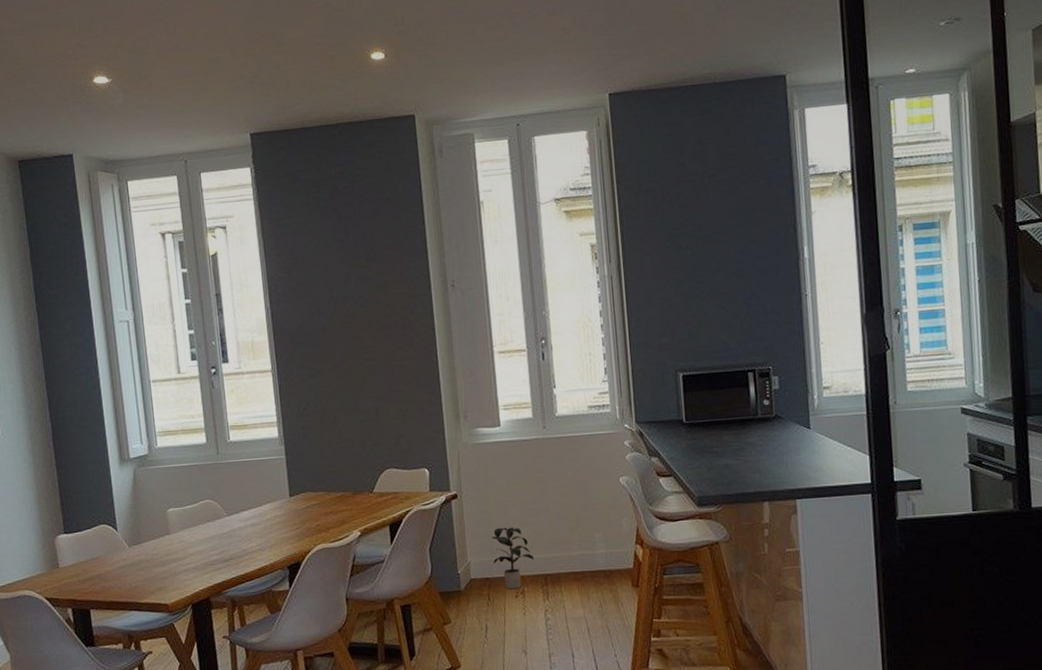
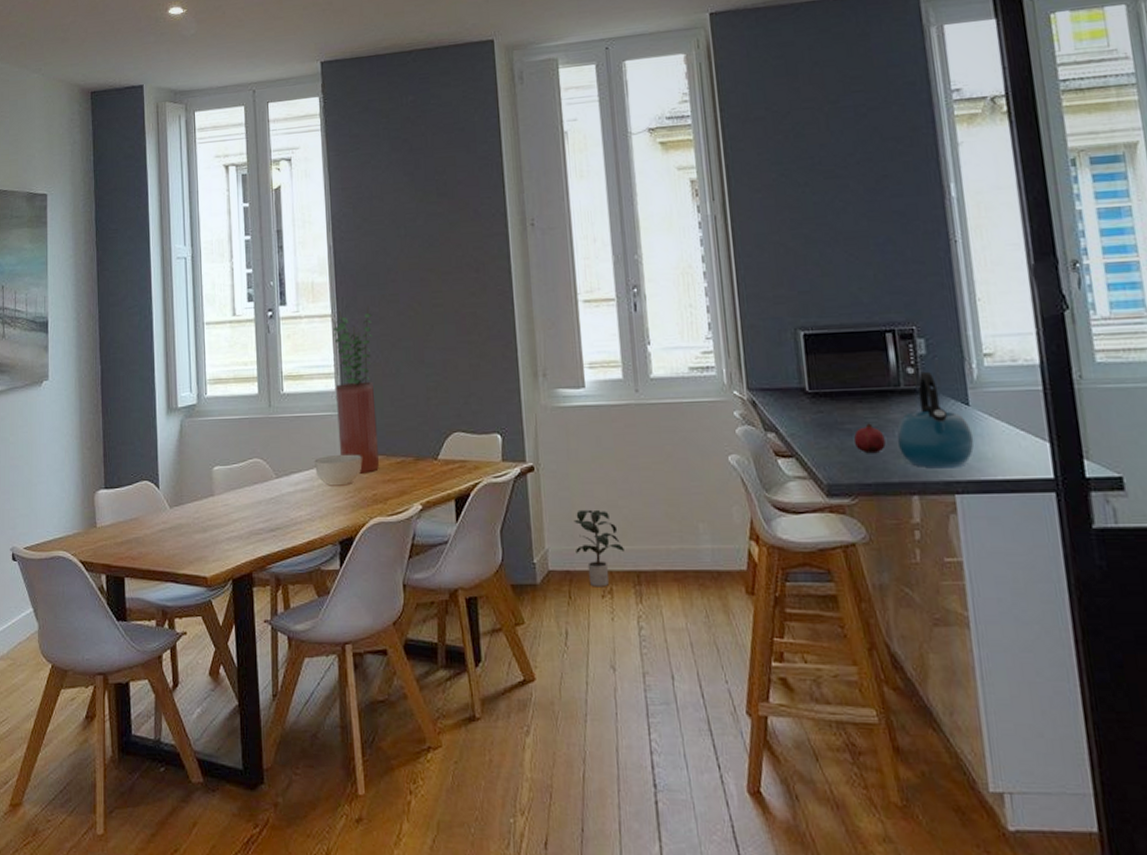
bowl: none [261,491,306,521] -> present [313,454,363,488]
vase: none [273,361,321,508] -> present [333,305,379,474]
fruit: none [719,446,745,471] -> present [853,423,886,454]
kettle: none [753,402,813,480] -> present [896,371,974,469]

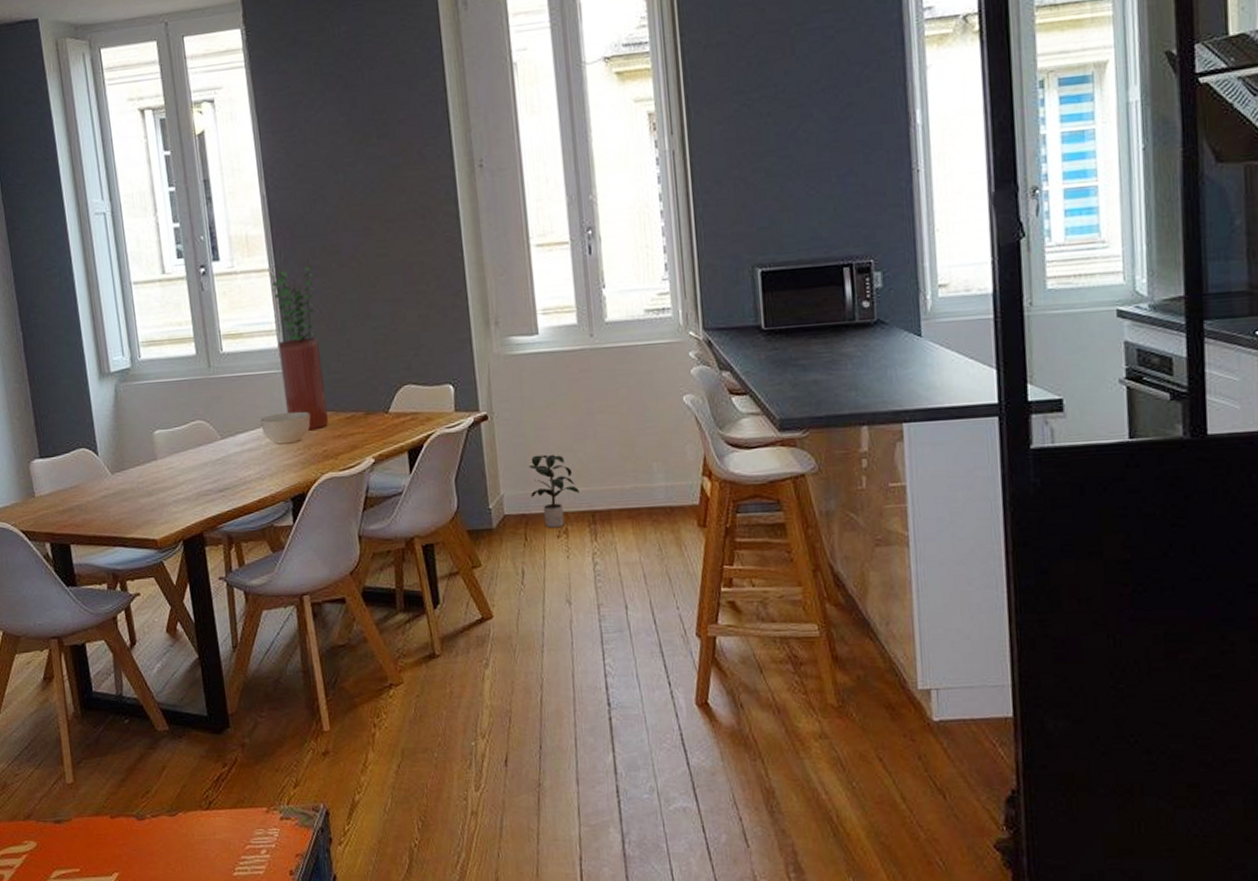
fruit: present [853,423,886,454] -> none [806,358,838,388]
kettle: present [896,371,974,469] -> none [849,304,924,399]

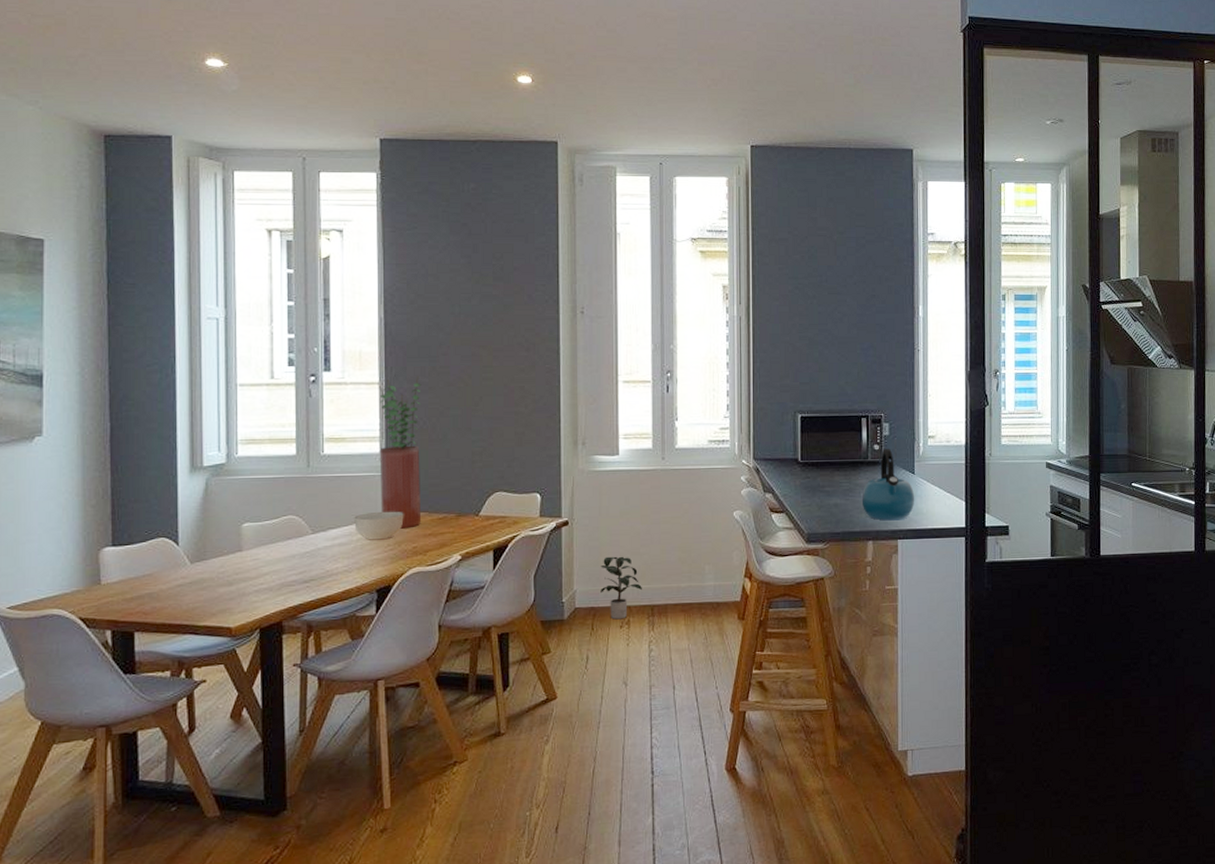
kettle: none [849,304,924,399] -> present [861,448,915,521]

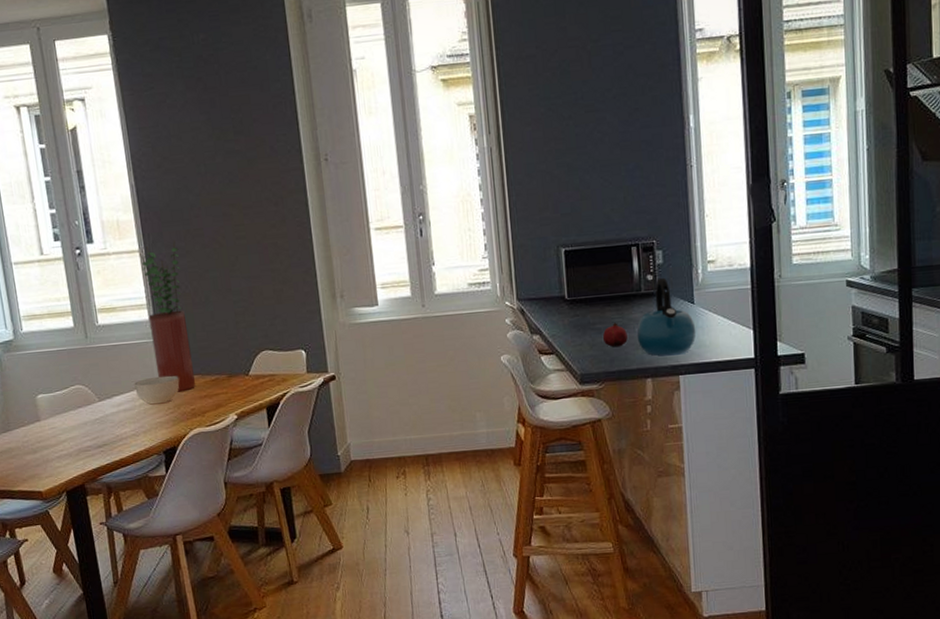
potted plant: present [600,556,642,620] -> none [371,407,415,471]
fruit: none [830,487,853,510] -> present [602,322,628,348]

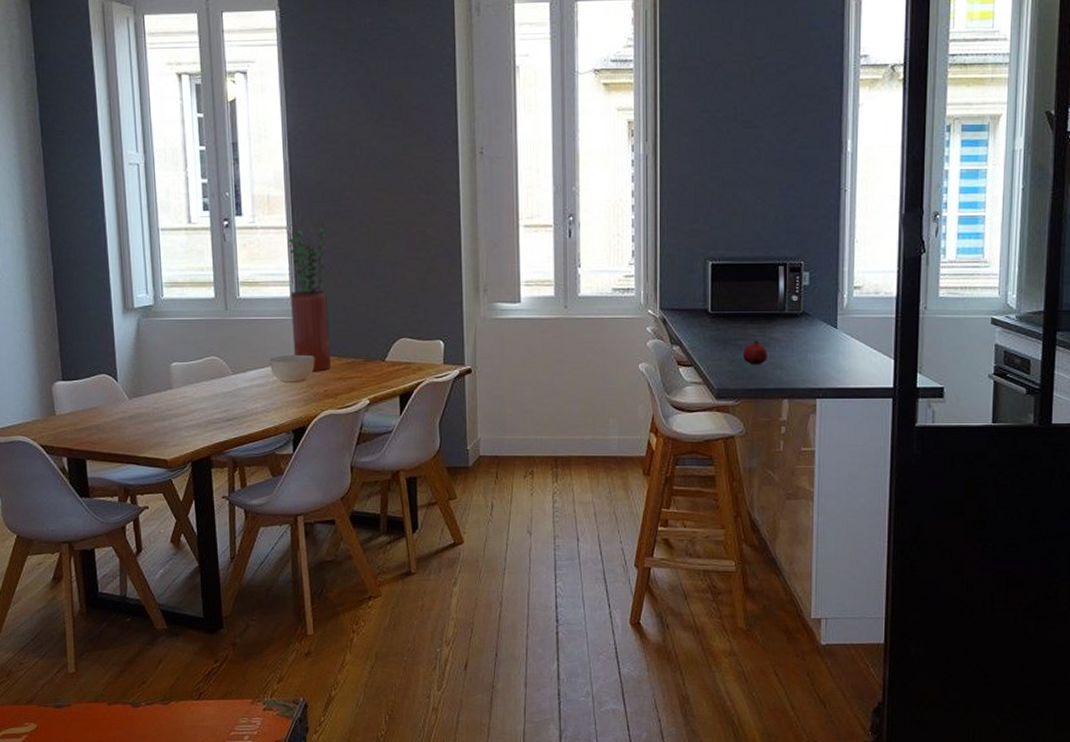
kettle: present [636,277,696,356] -> none [777,299,837,378]

